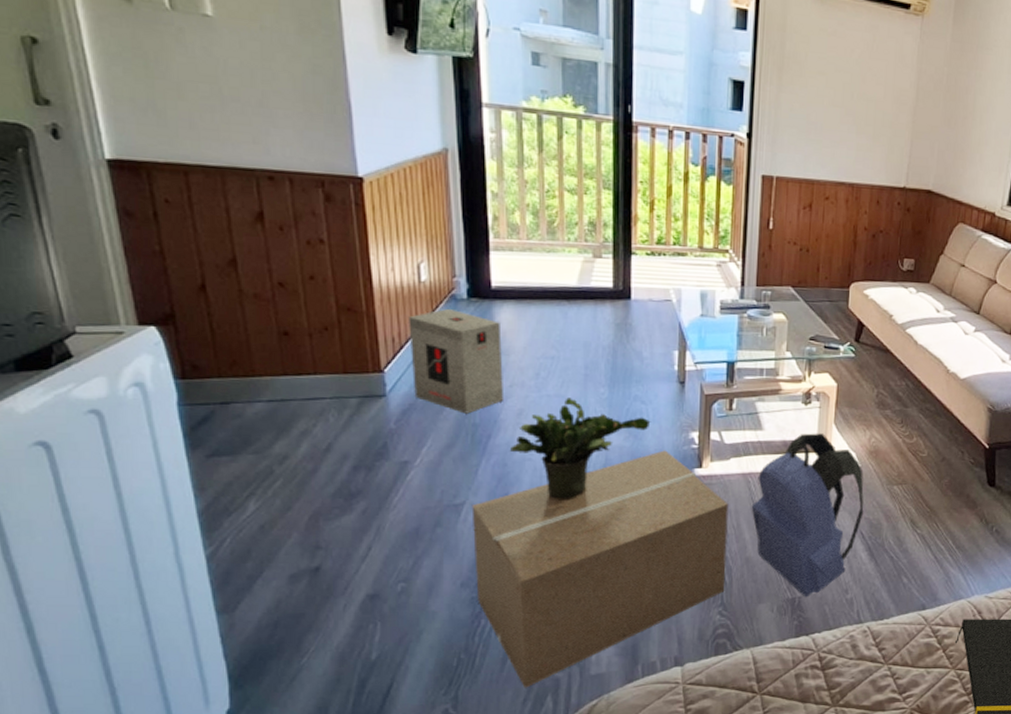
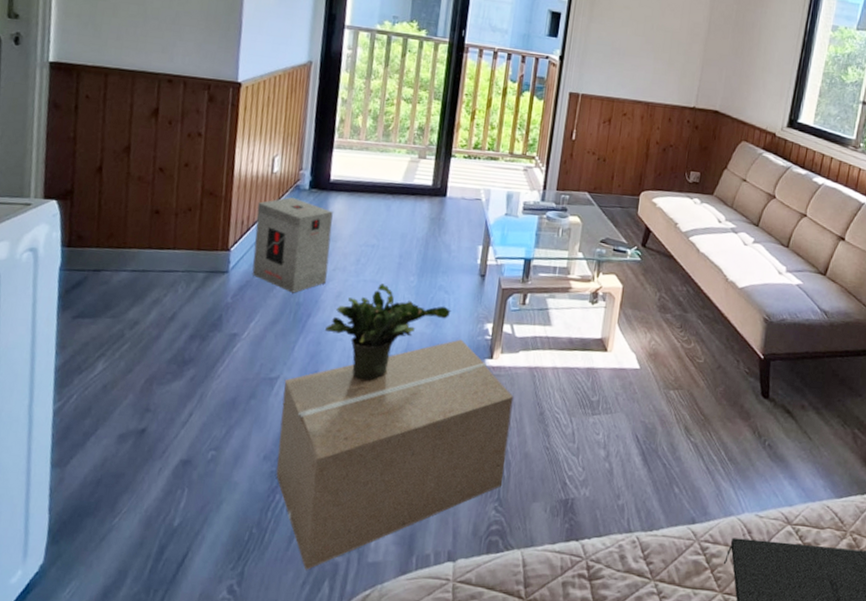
backpack: present [751,433,864,597] -> none [534,331,642,500]

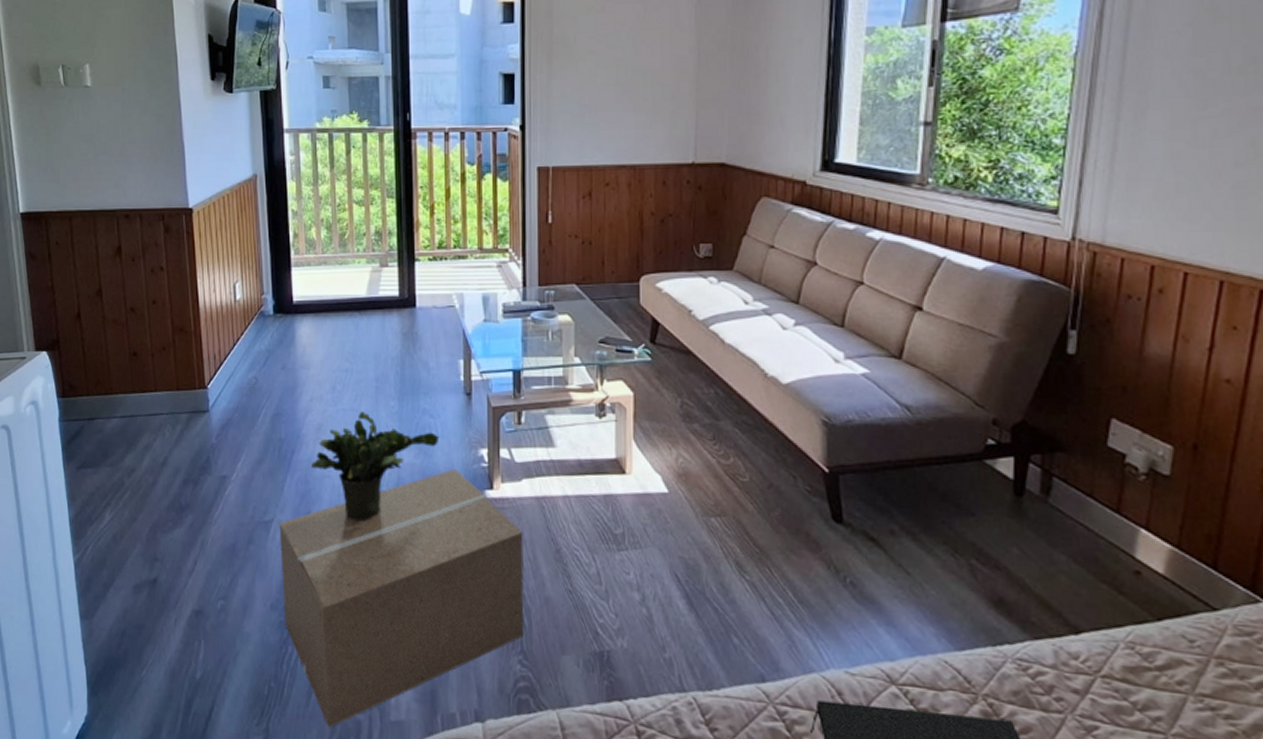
box: present [252,197,333,293] -> none [227,324,306,429]

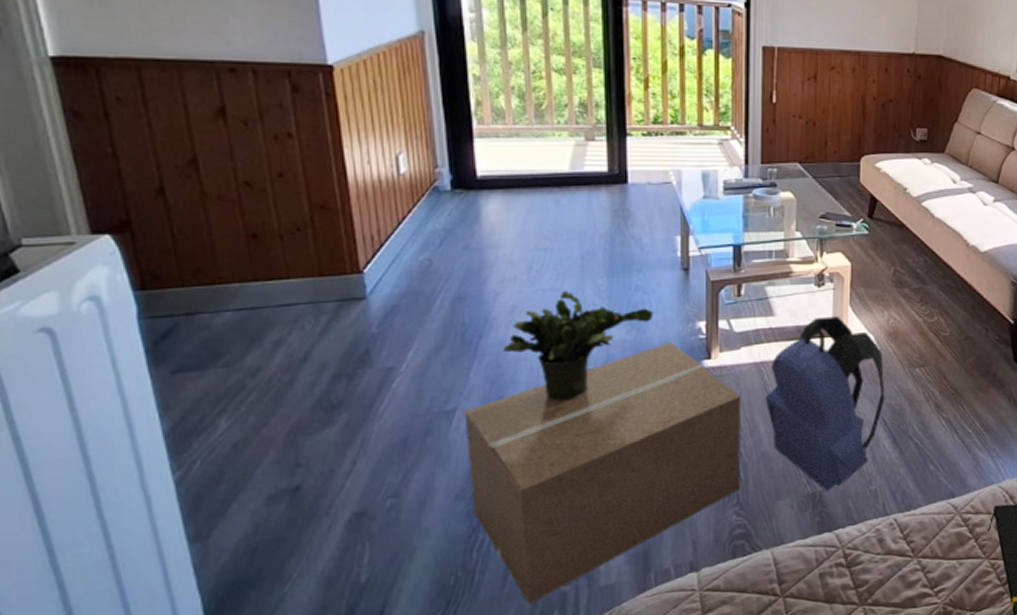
backpack: none [547,451,677,652] -> present [765,316,885,491]

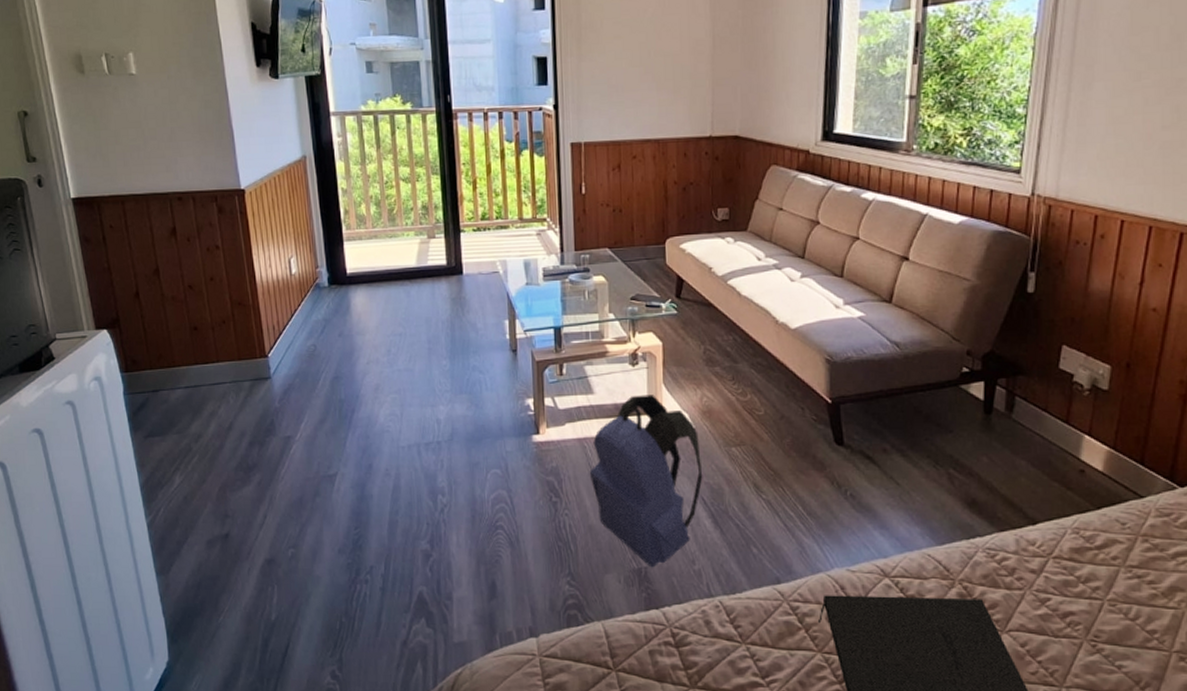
cardboard box: present [464,342,741,605] -> none [343,418,571,653]
potted plant: present [504,291,654,402] -> none [371,371,489,470]

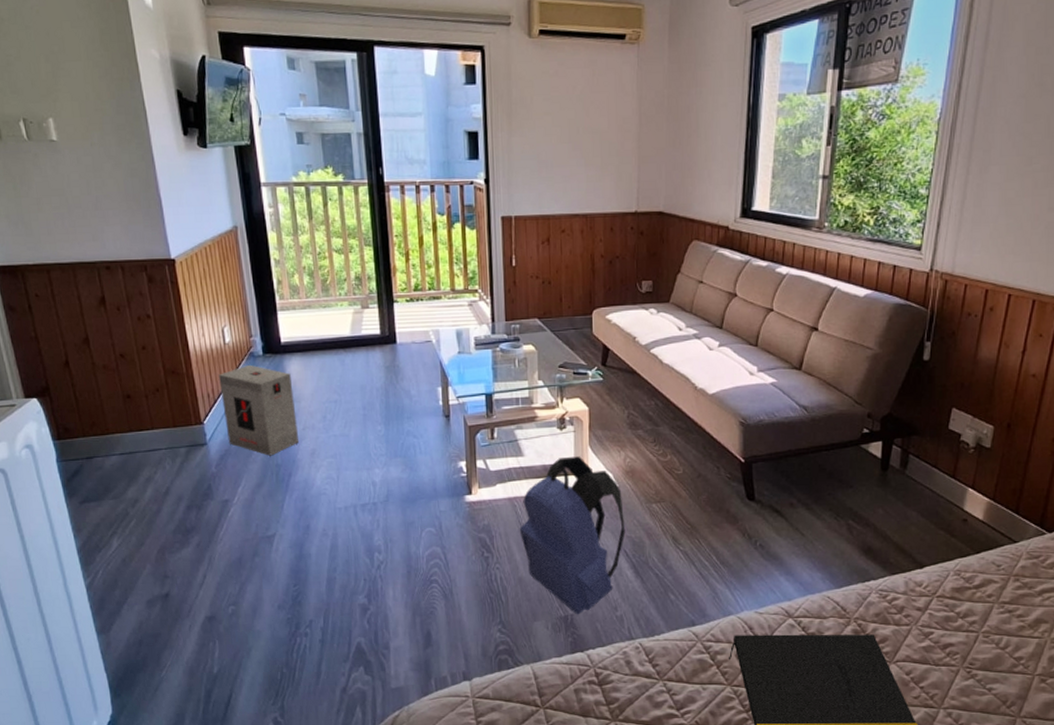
box: none [284,296,364,391] -> present [219,364,300,456]

